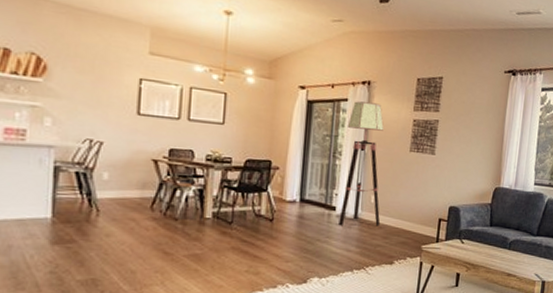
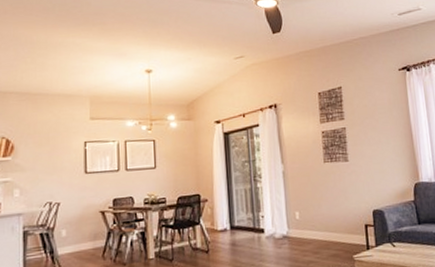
floor lamp: present [339,101,384,227] -> none [262,123,309,248]

